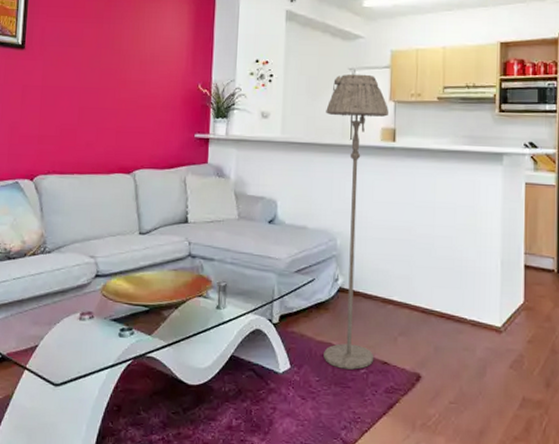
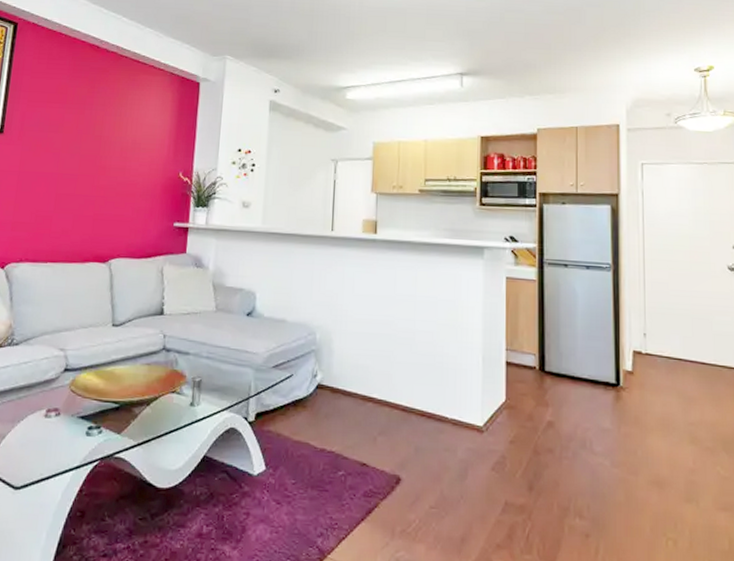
floor lamp: present [323,74,388,370] -> none [300,164,370,472]

